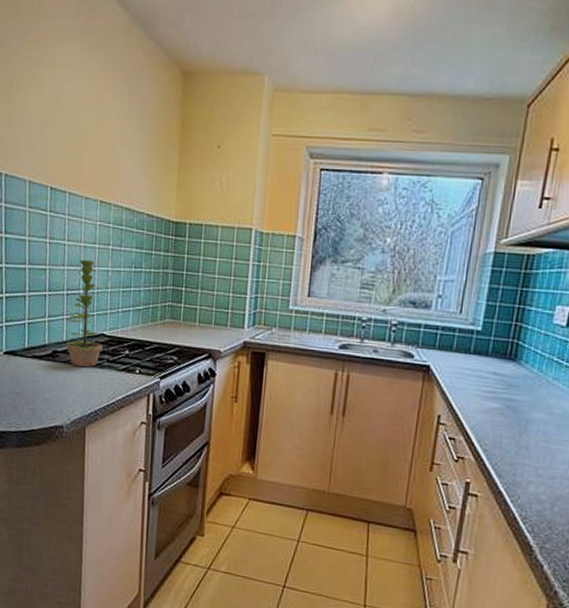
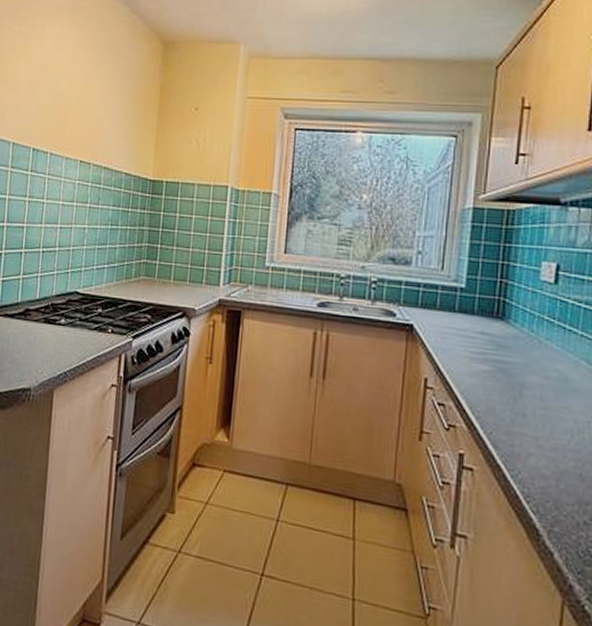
plant: present [66,259,103,368] -> none [38,217,76,327]

